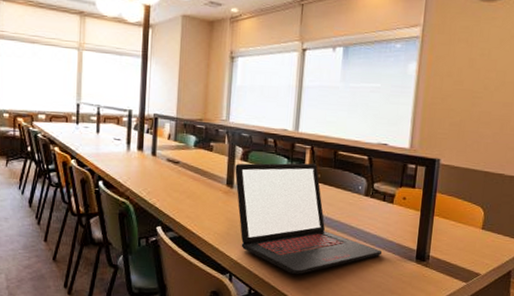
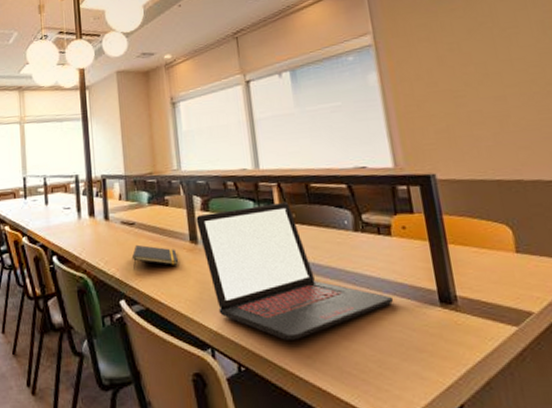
notepad: none [172,181,214,203] -> present [131,244,179,269]

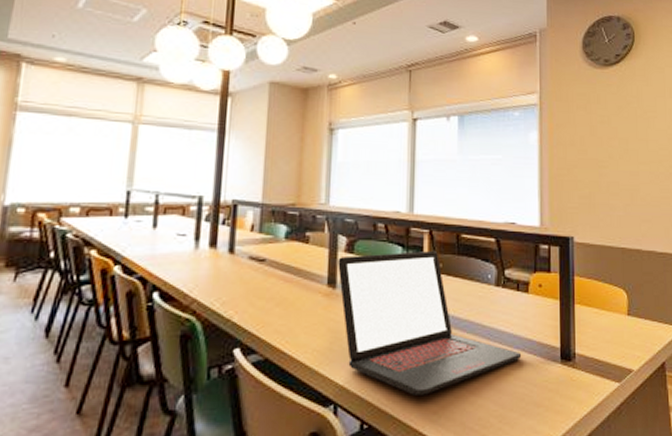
notepad: present [131,244,179,269] -> none [256,284,312,313]

